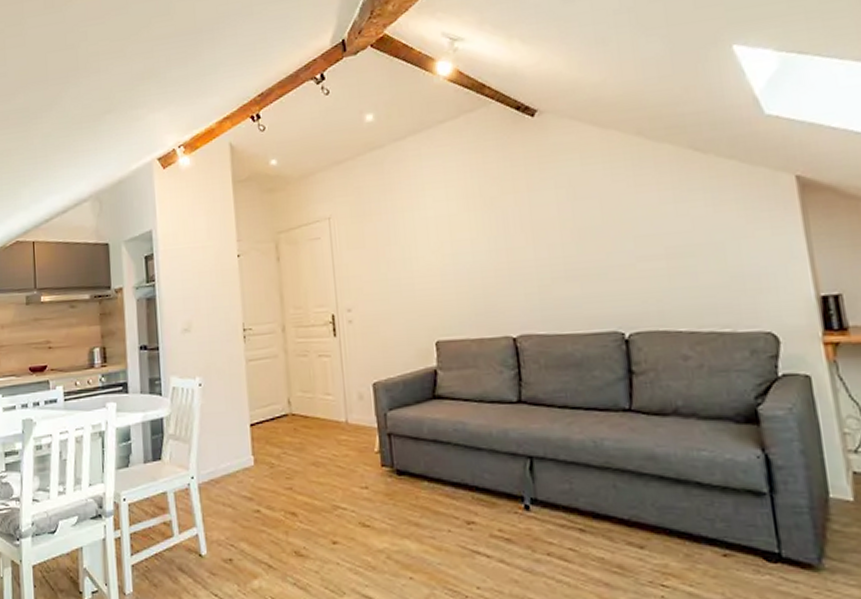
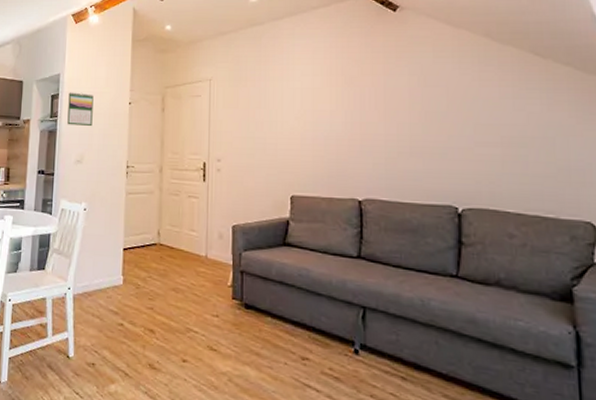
calendar: none [165,249,197,290] -> present [67,92,94,127]

